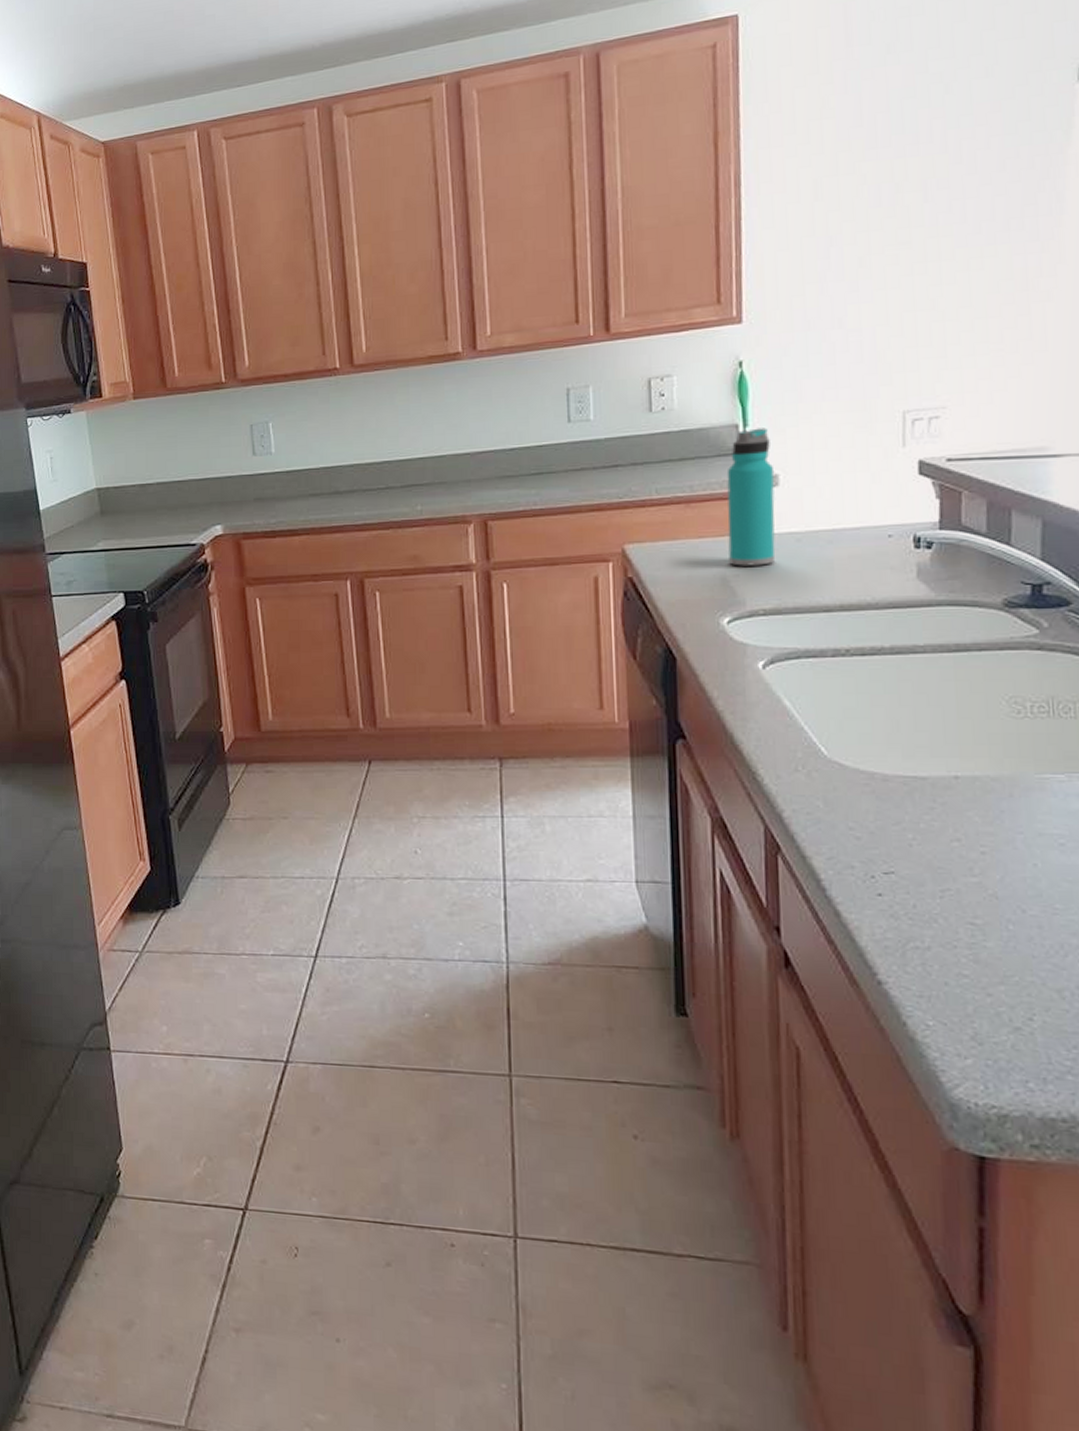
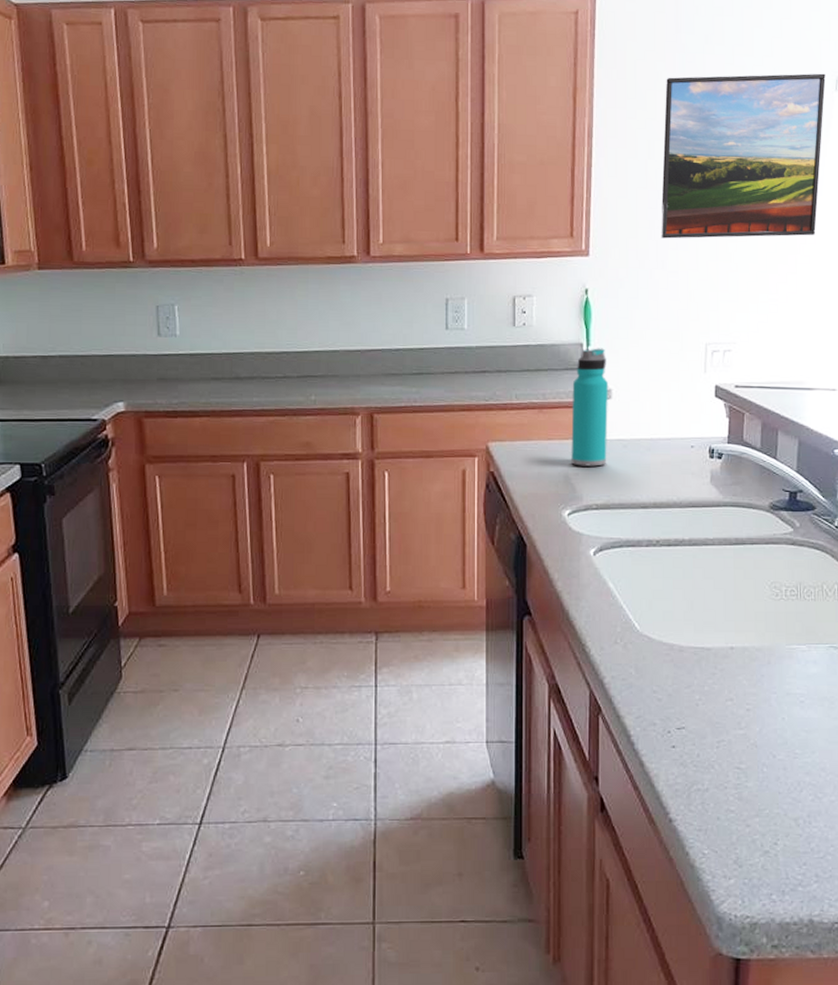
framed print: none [834,62,1063,293] -> present [660,73,826,239]

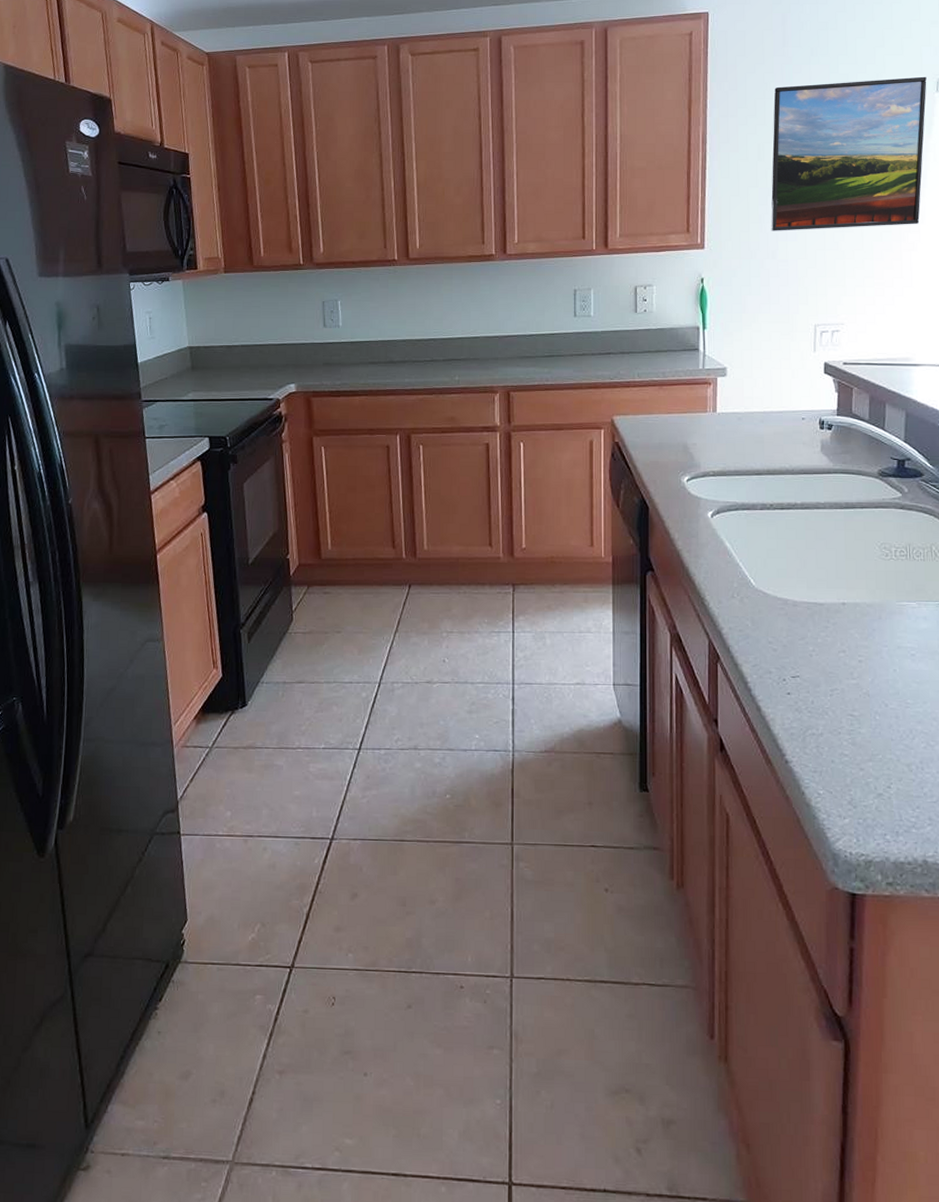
water bottle: present [571,348,608,467] -> none [689,331,724,437]

